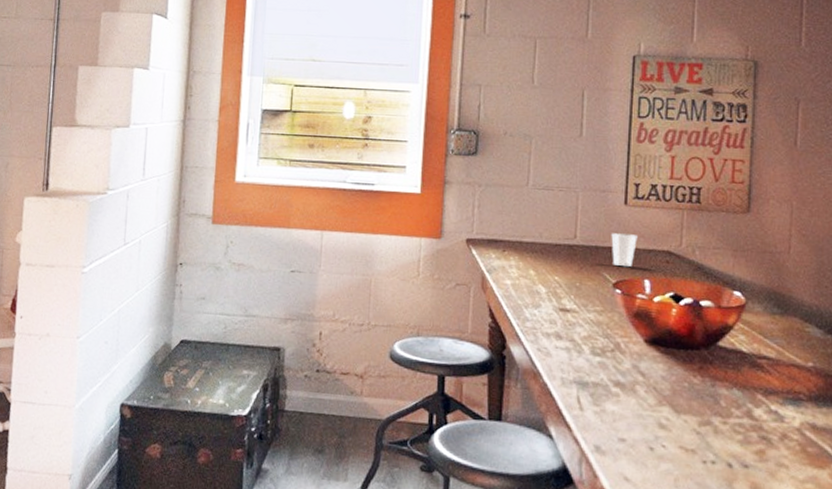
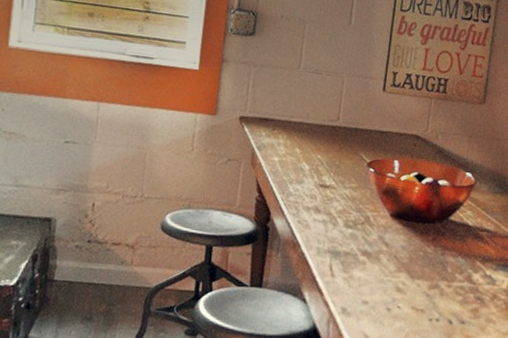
dixie cup: present [611,233,638,266] -> none [368,117,392,148]

